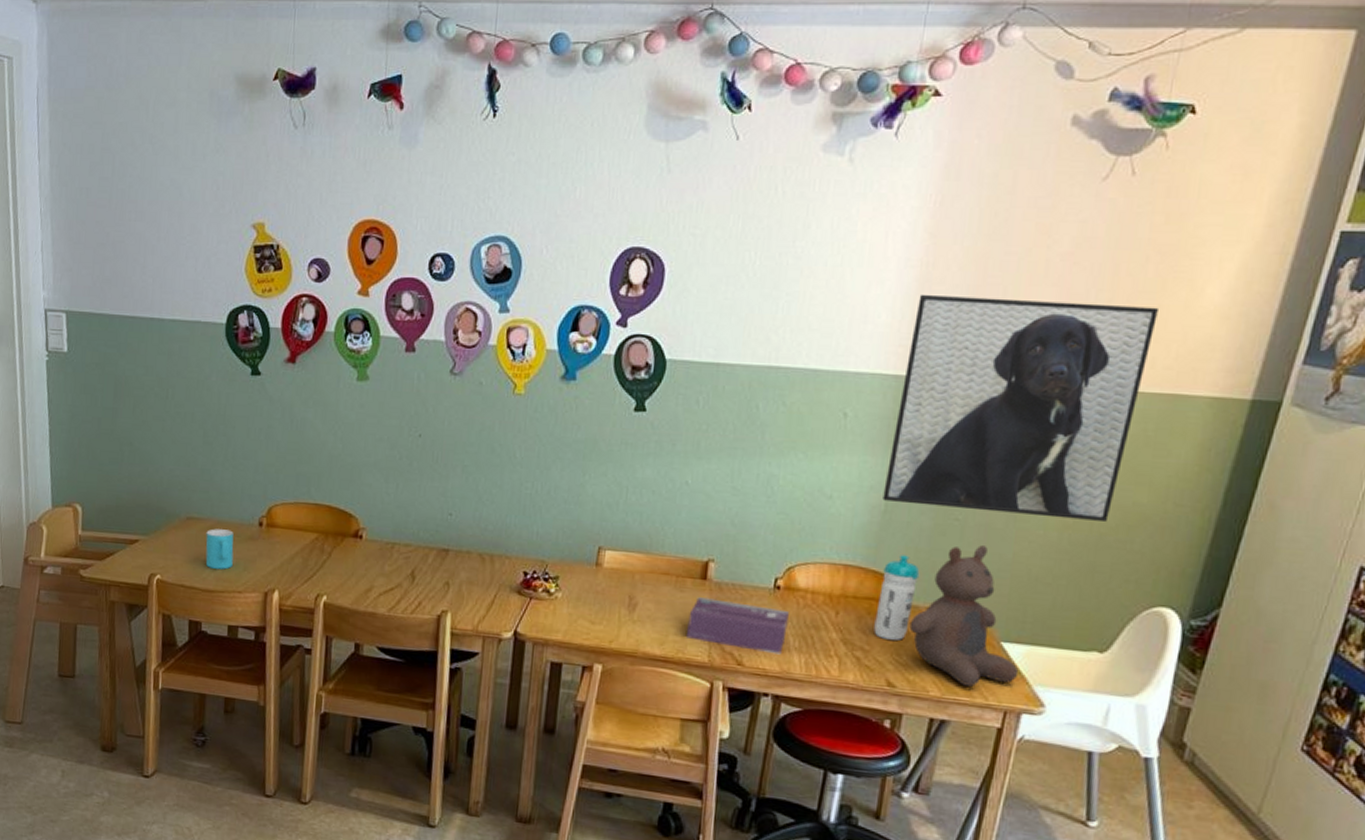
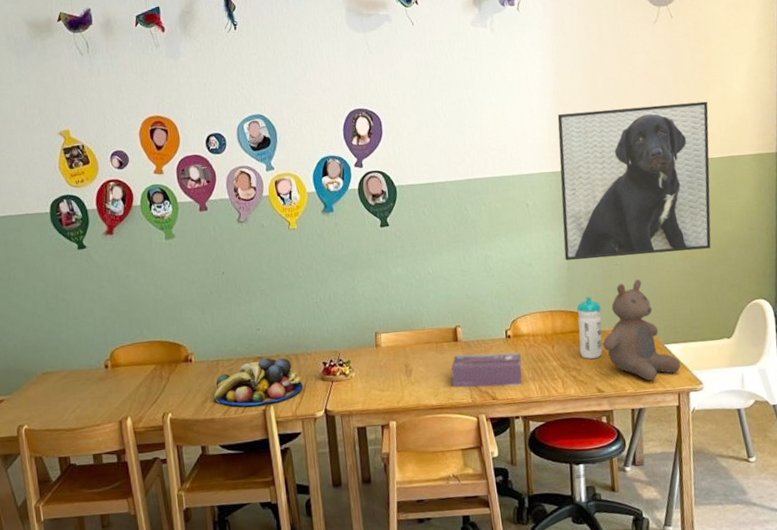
cup: present [205,529,234,569] -> none [61,376,88,411]
fruit bowl: none [380,552,493,609] -> present [213,358,304,407]

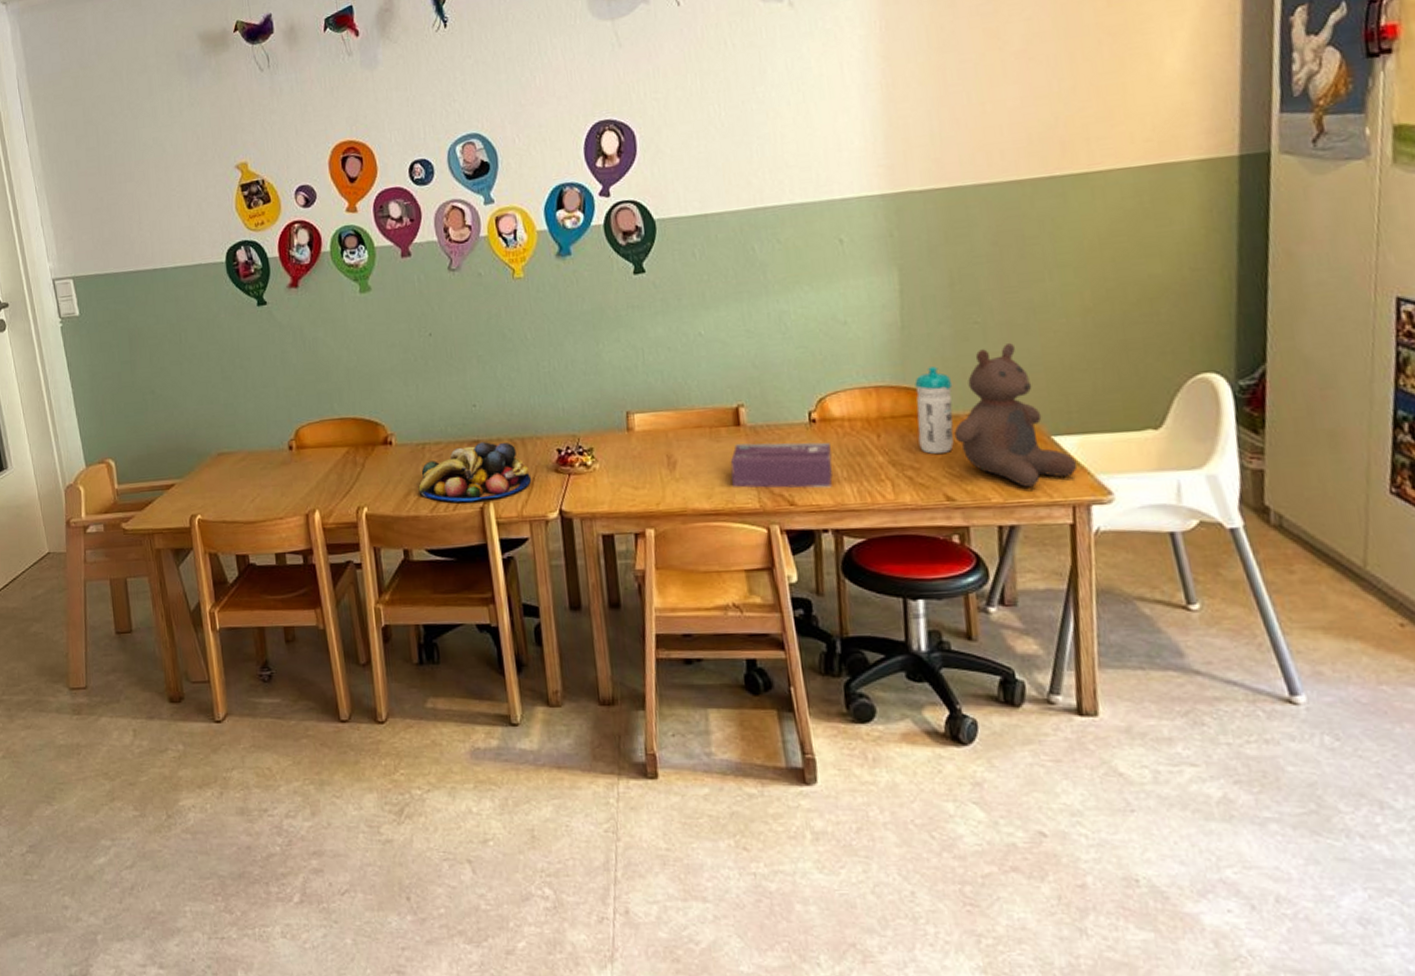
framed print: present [557,101,711,261] -> none [886,85,1128,317]

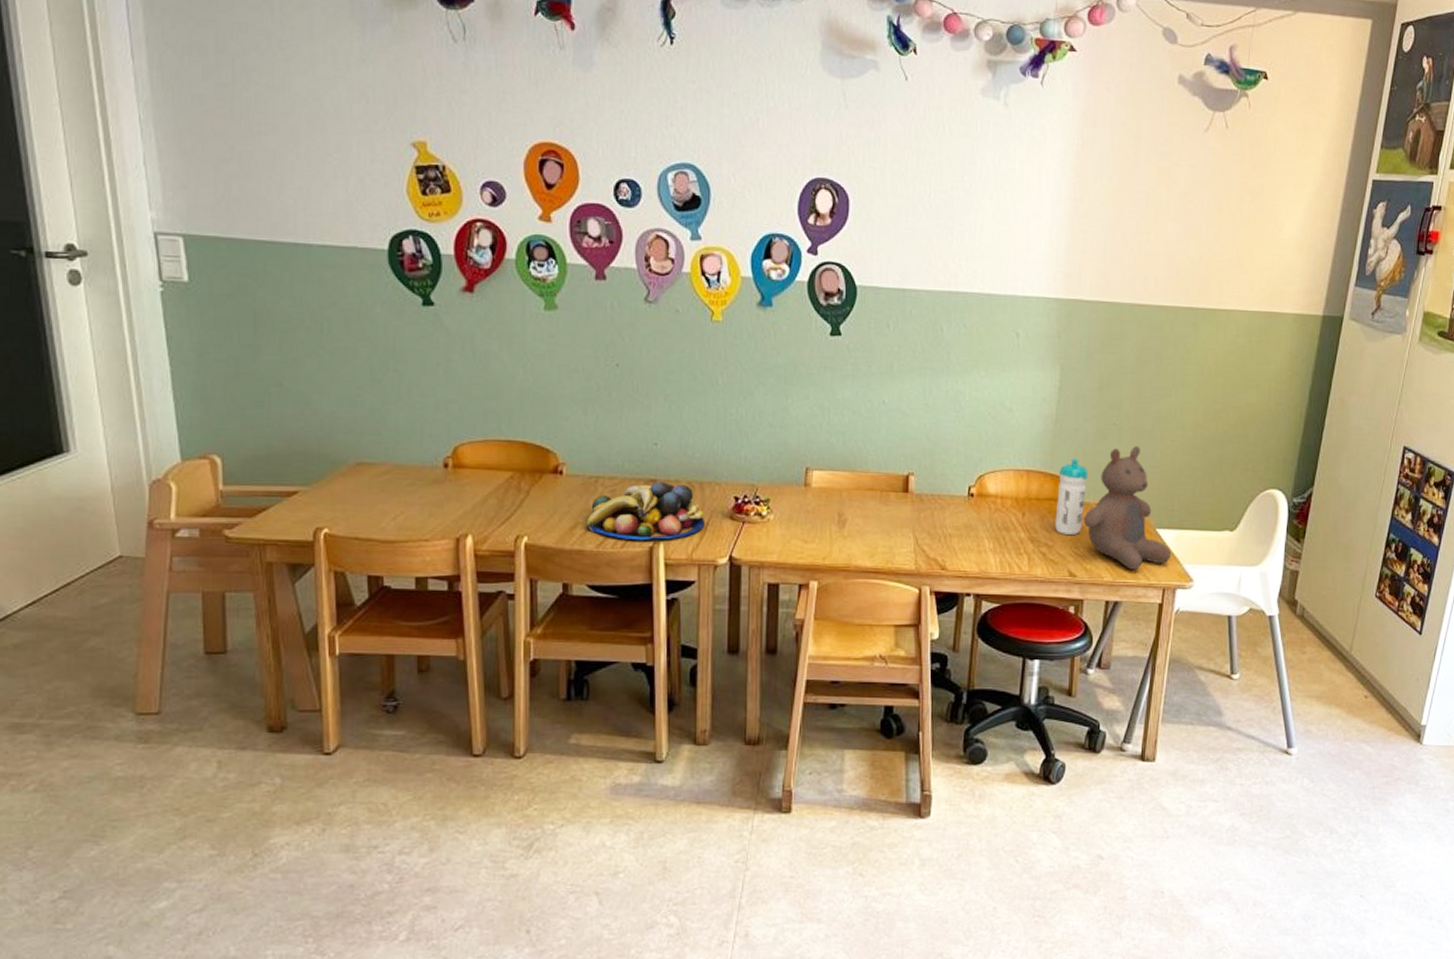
tissue box: present [730,442,833,488] -> none [894,509,983,557]

